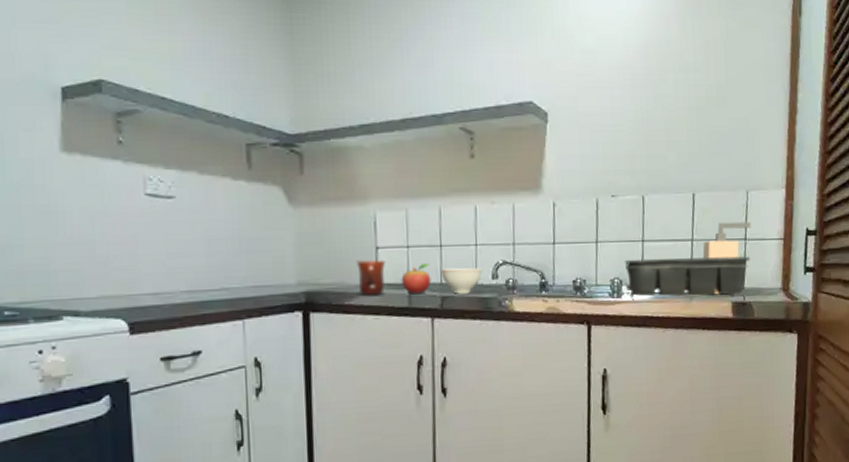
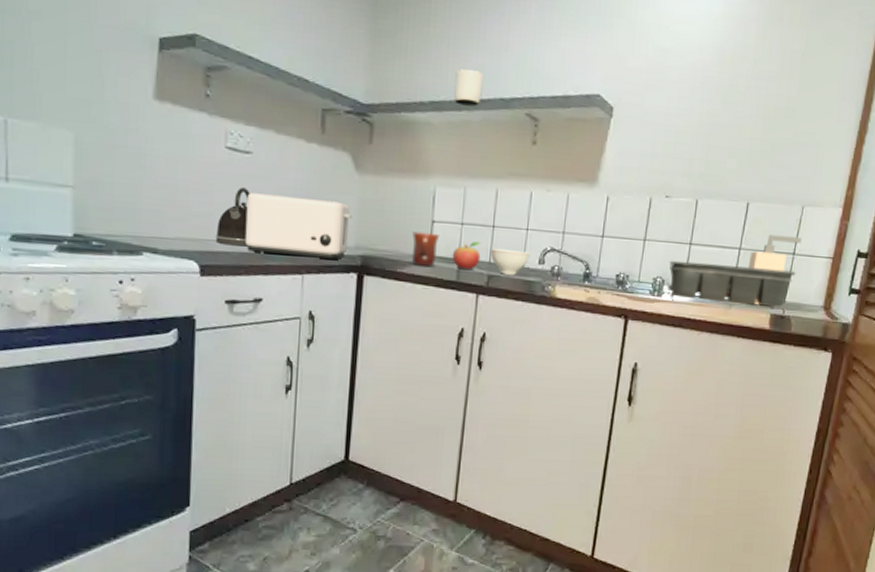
kettle: none [143,235,179,298] -> present [215,188,250,247]
toaster: none [173,238,291,303] -> present [244,193,353,260]
mug: none [383,90,413,126] -> present [454,69,485,107]

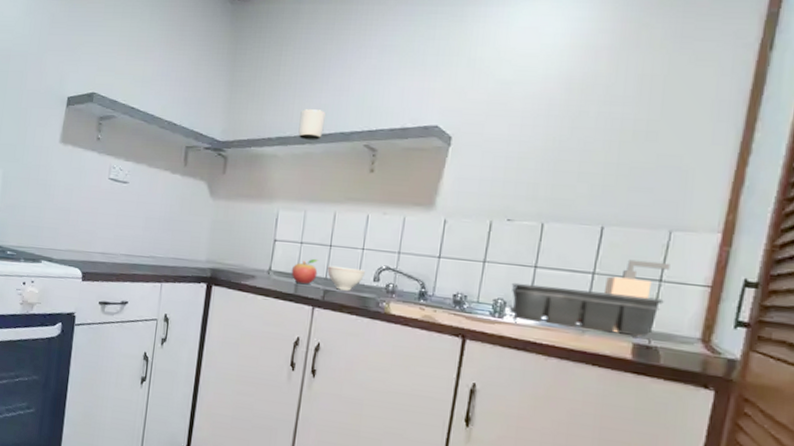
kettle: present [215,188,250,247] -> none [95,210,125,258]
toaster: present [244,193,353,260] -> none [117,215,206,272]
mug: present [411,231,440,267] -> none [254,249,281,280]

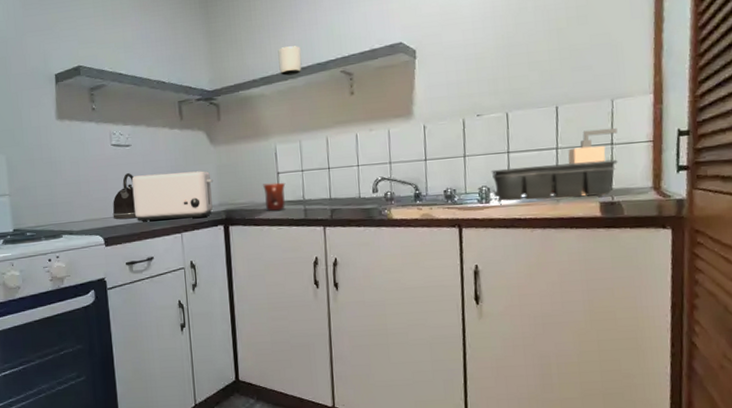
kettle: none [95,210,125,258] -> present [112,173,137,219]
toaster: none [117,215,206,272] -> present [131,171,214,222]
mug: none [254,249,281,280] -> present [263,182,286,212]
fruit: present [291,258,319,285] -> none [298,182,322,209]
bowl: present [326,265,366,291] -> none [329,184,365,207]

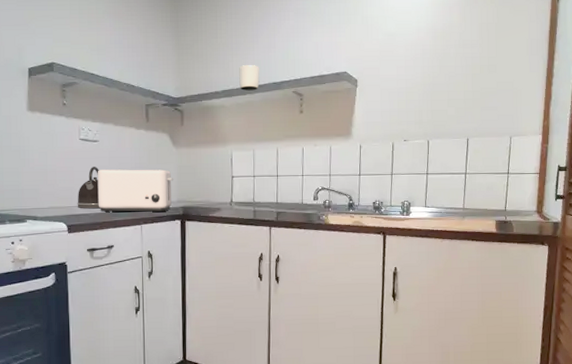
mug: present [263,182,286,212] -> none [218,185,239,211]
dish rack: present [491,159,618,204] -> none [412,186,512,218]
soap dispenser: present [568,127,618,197] -> none [473,160,513,215]

